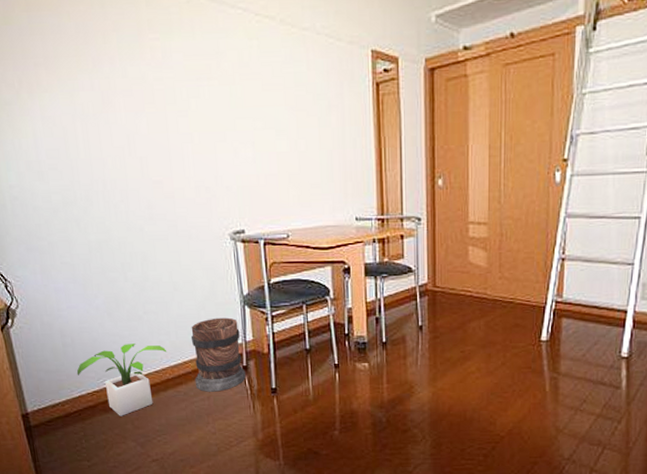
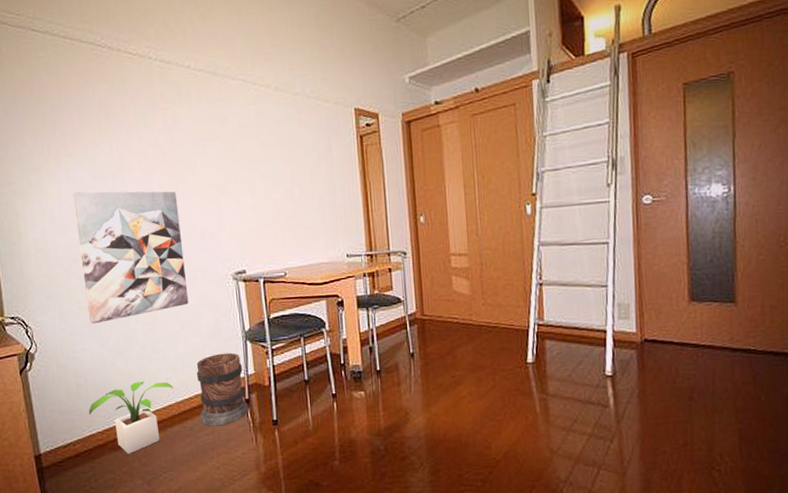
wall art: none [49,132,182,281] -> present [72,191,189,324]

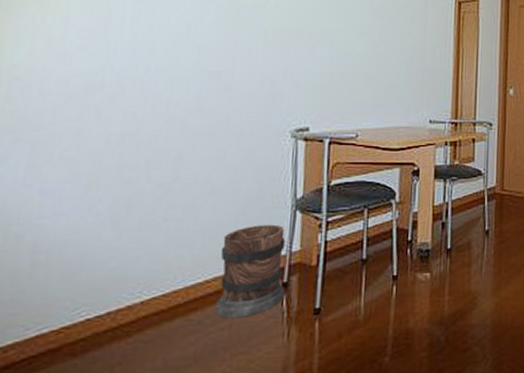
wall art: present [72,191,189,324] -> none [75,11,236,181]
potted plant: present [88,381,174,454] -> none [41,259,185,361]

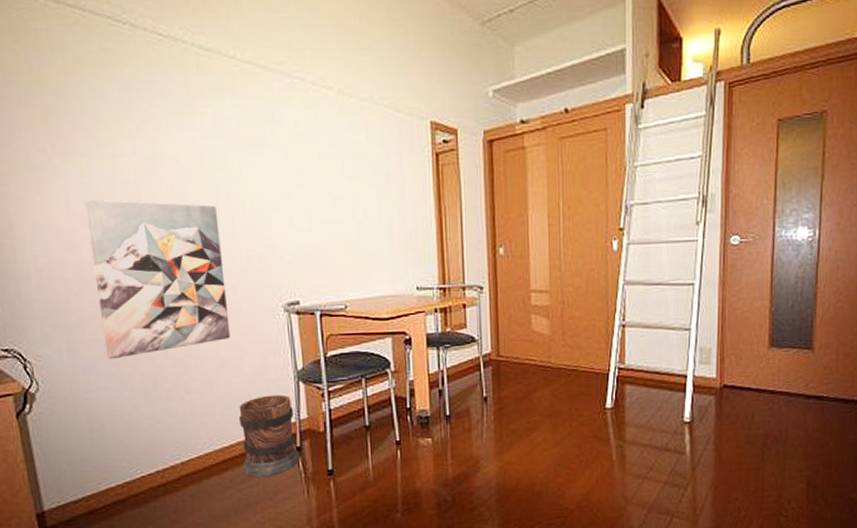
wall art: none [75,11,236,181] -> present [84,199,231,360]

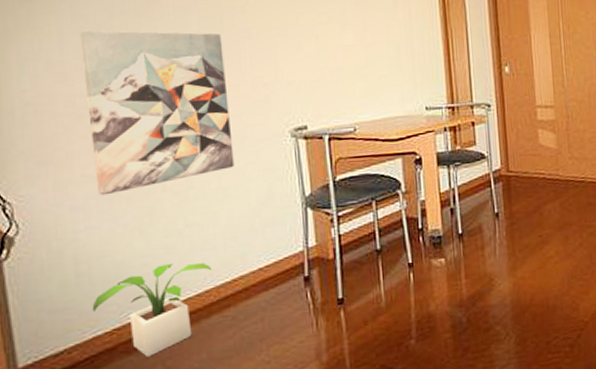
potted plant: none [105,427,212,510] -> present [92,263,213,357]
wooden barrel: present [238,394,299,478] -> none [242,222,308,313]

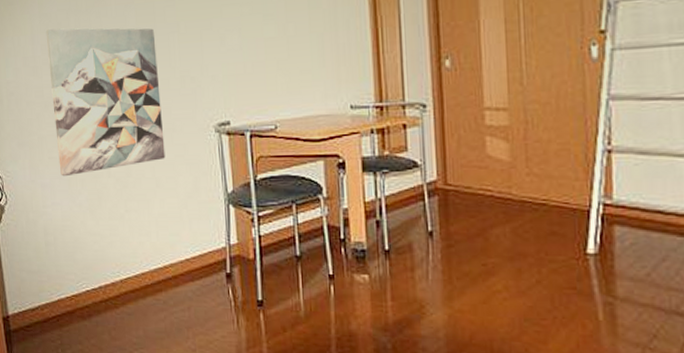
potted plant: present [92,263,213,357] -> none [57,244,148,325]

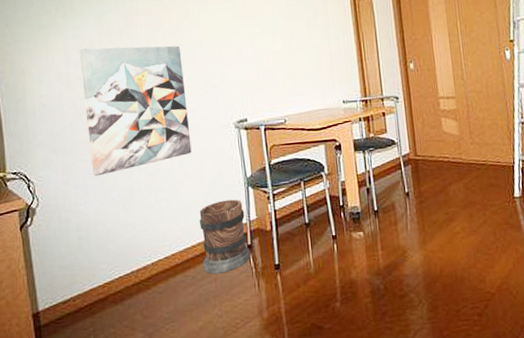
wooden barrel: none [172,217,229,302] -> present [199,199,251,274]

